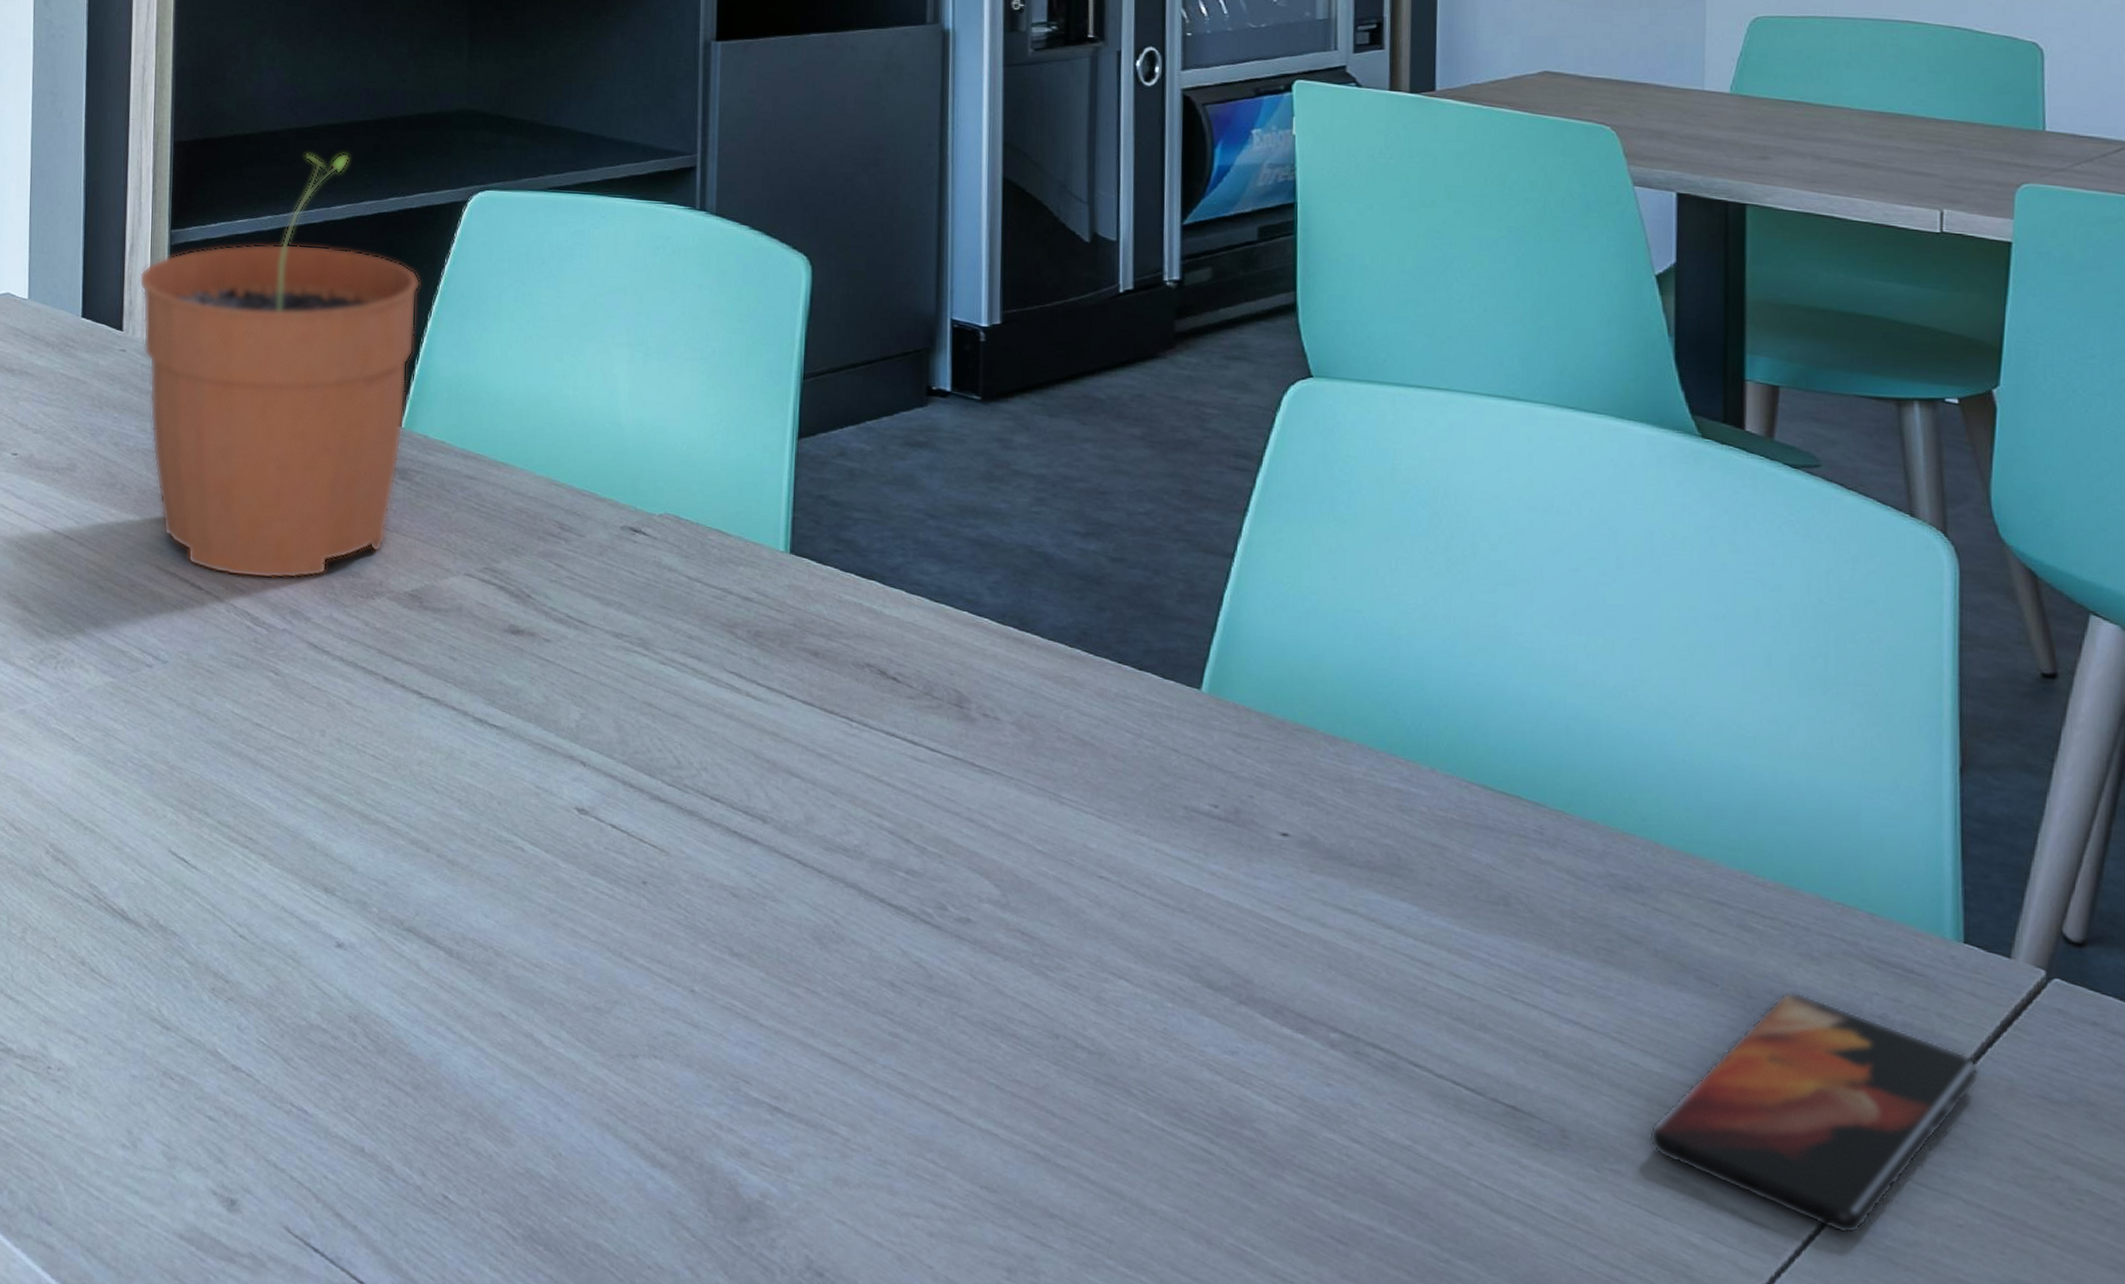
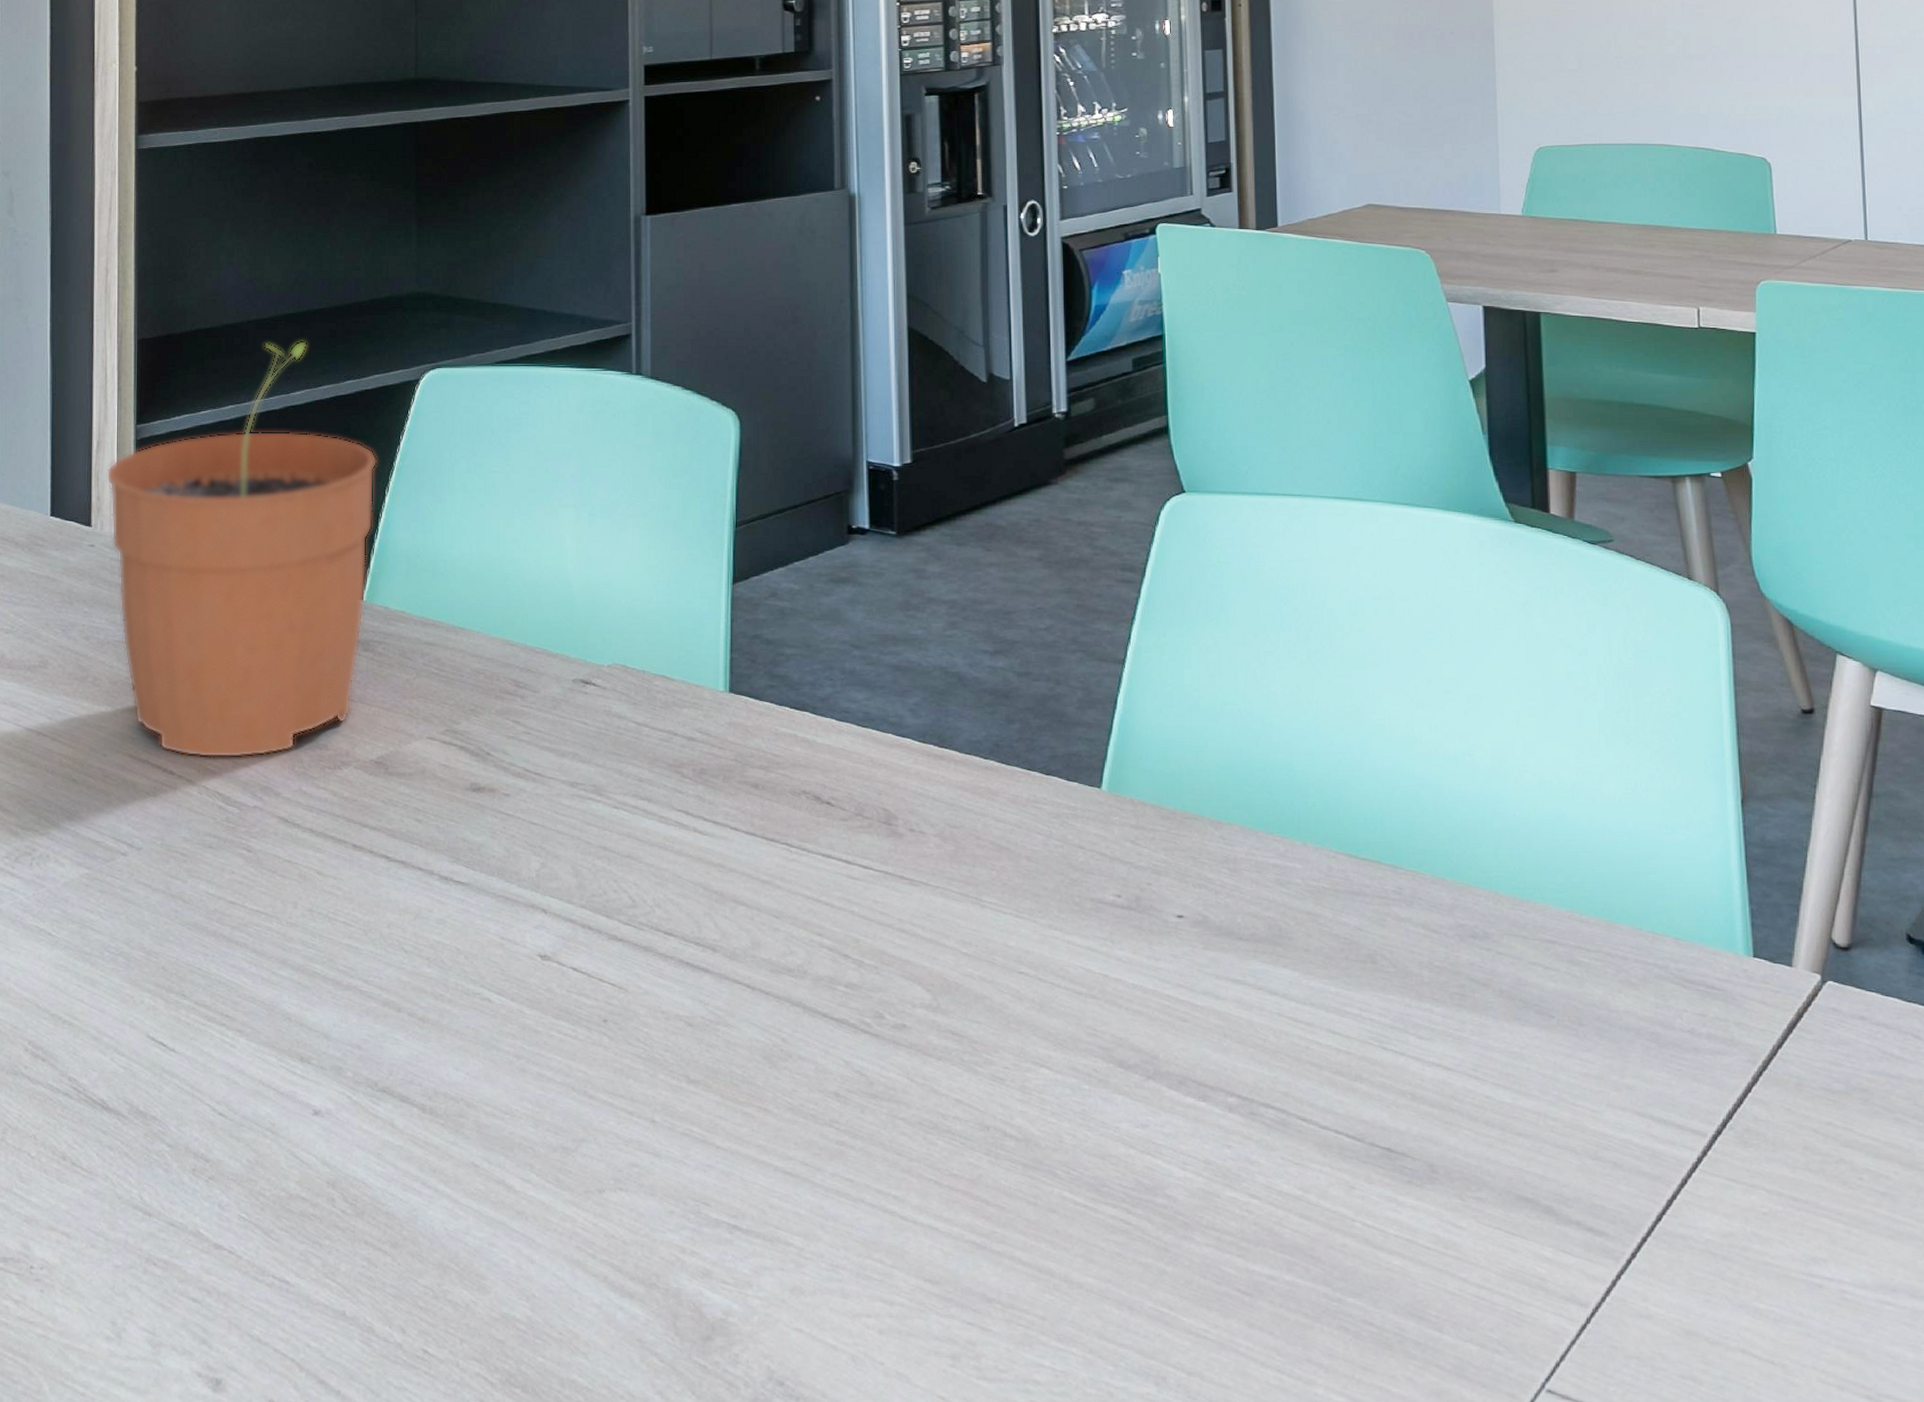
smartphone: present [1648,991,1979,1235] -> none [1503,1016,1773,1233]

